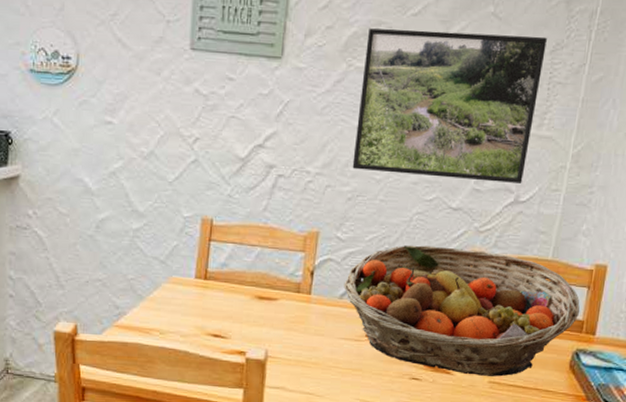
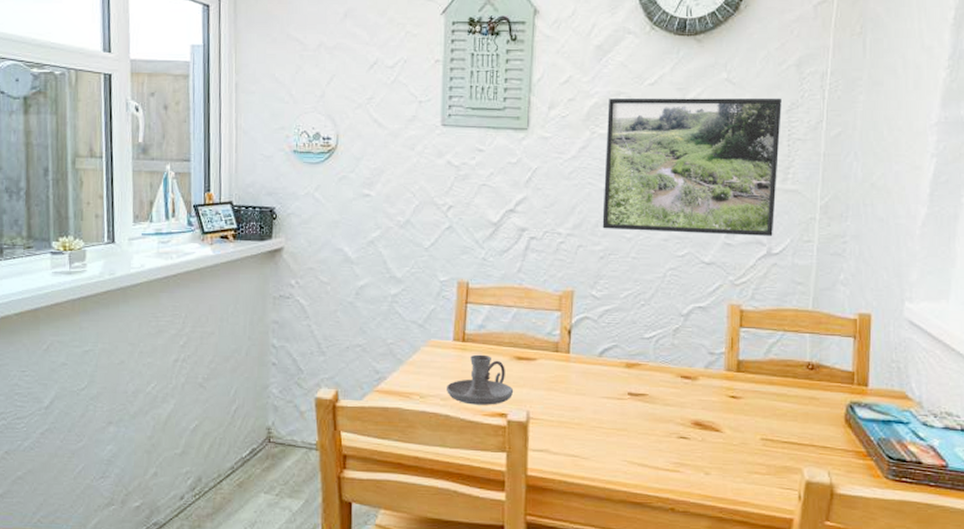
candle holder: none [187,292,254,343] -> present [447,354,514,405]
fruit basket: present [343,245,580,377] -> none [602,300,849,433]

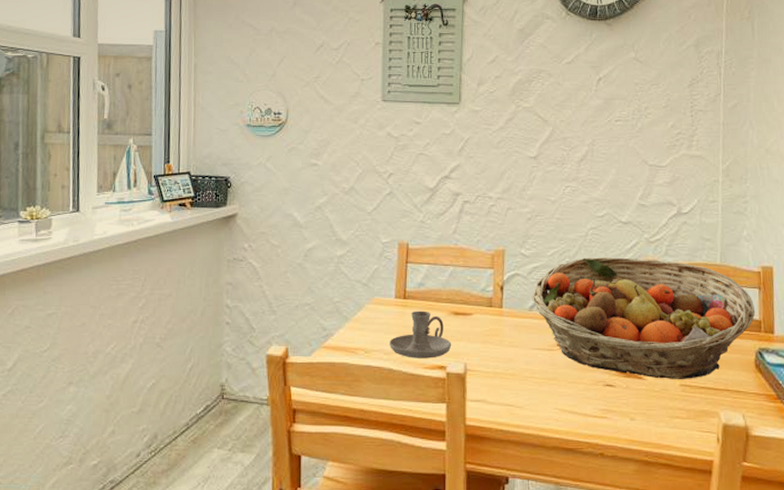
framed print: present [602,98,782,236] -> none [529,74,684,197]
fruit basket: none [602,300,849,433] -> present [532,257,756,379]

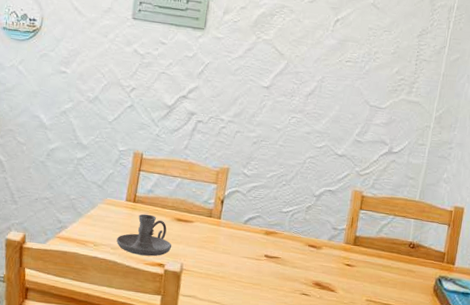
fruit basket: present [532,257,756,379] -> none [248,182,442,296]

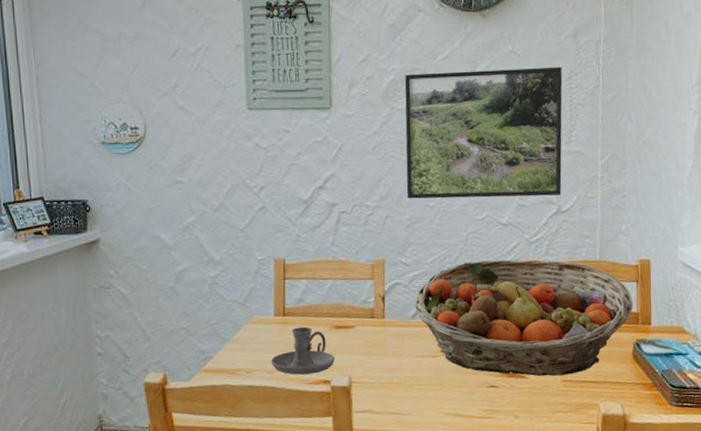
fruit basket: none [248,182,442,296] -> present [414,259,634,377]
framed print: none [258,10,415,138] -> present [404,66,563,199]

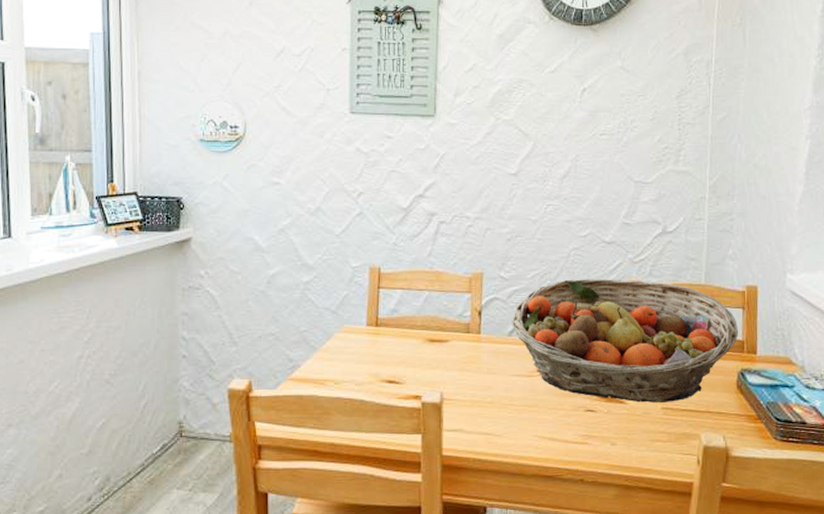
candle holder: present [271,326,335,375] -> none [361,338,427,389]
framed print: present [404,66,563,199] -> none [508,84,672,215]

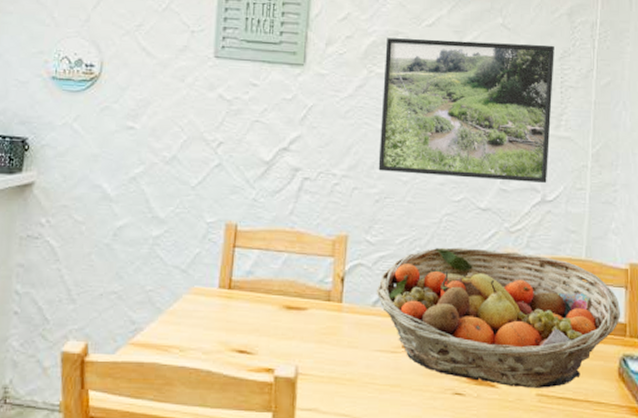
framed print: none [508,84,672,215] -> present [378,38,554,183]

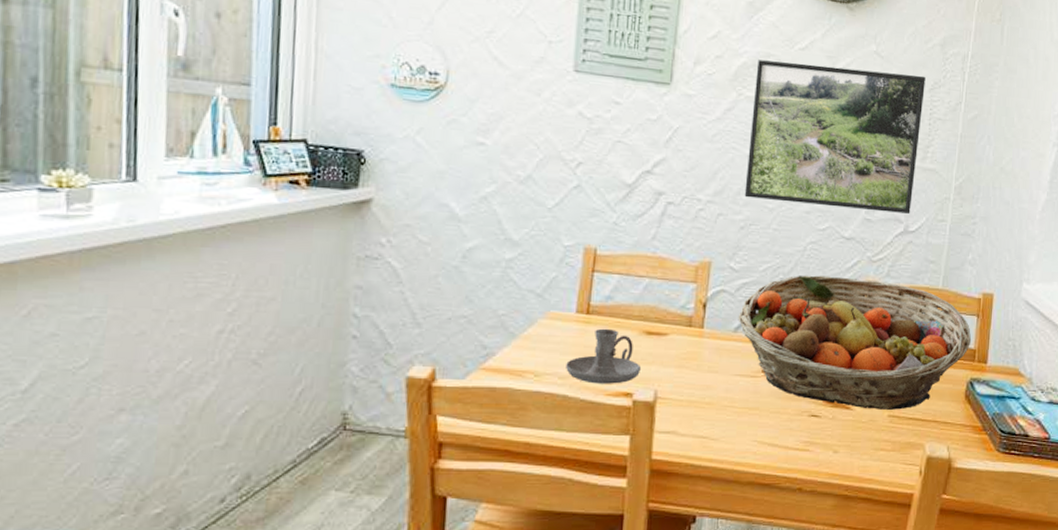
candle holder: none [209,303,282,360] -> present [566,328,642,384]

